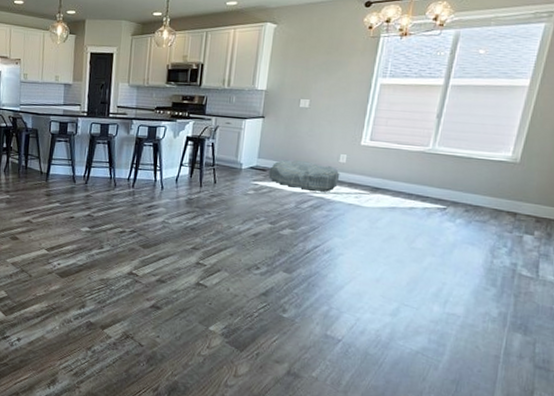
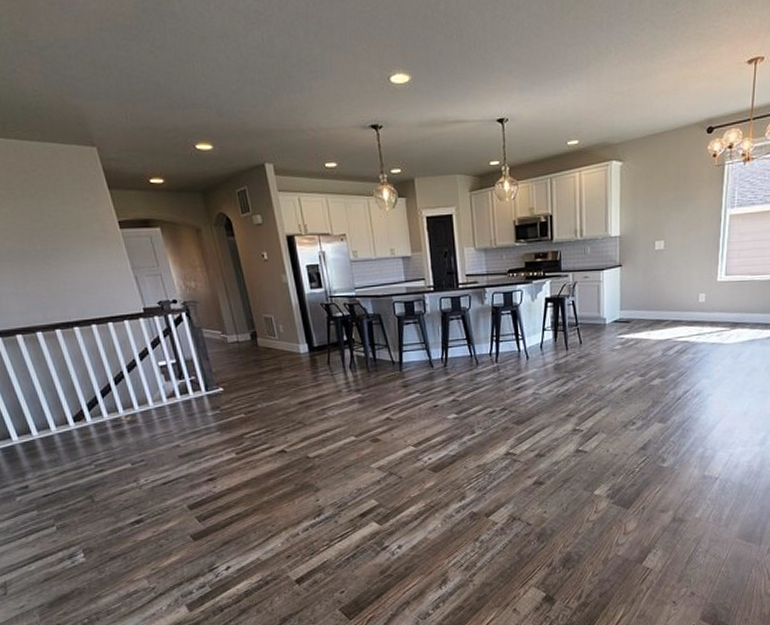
dog bed: present [268,159,340,192] -> none [633,306,701,336]

